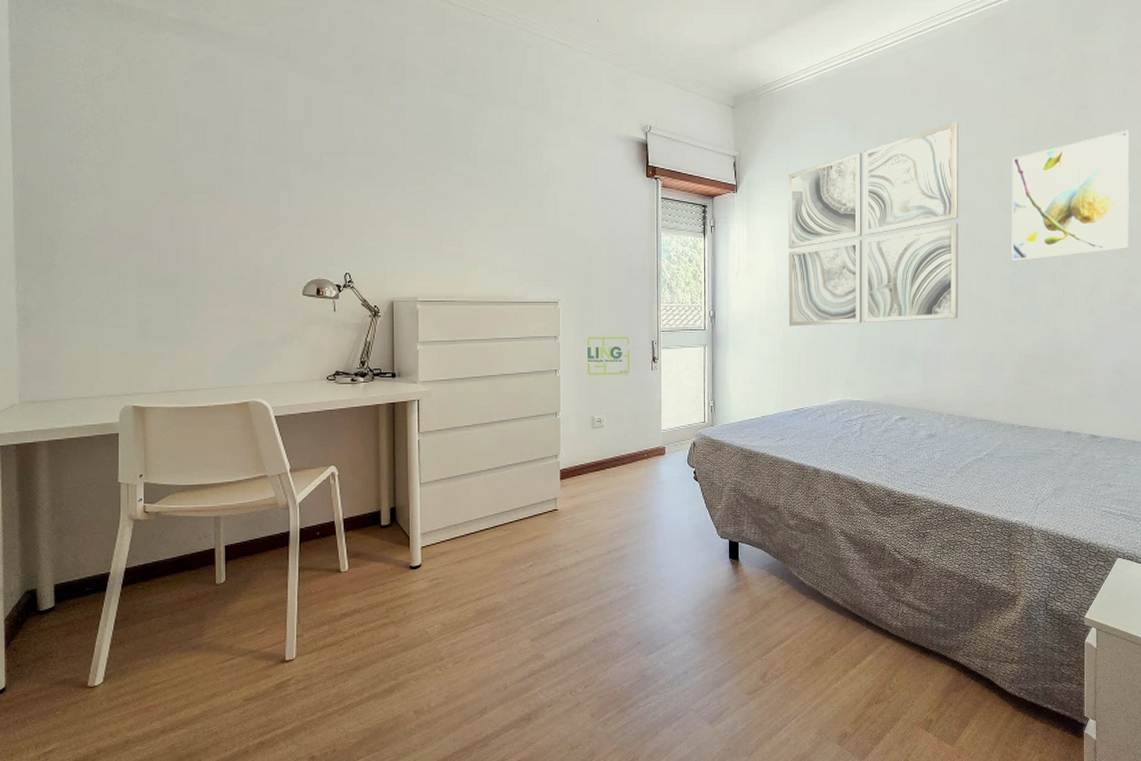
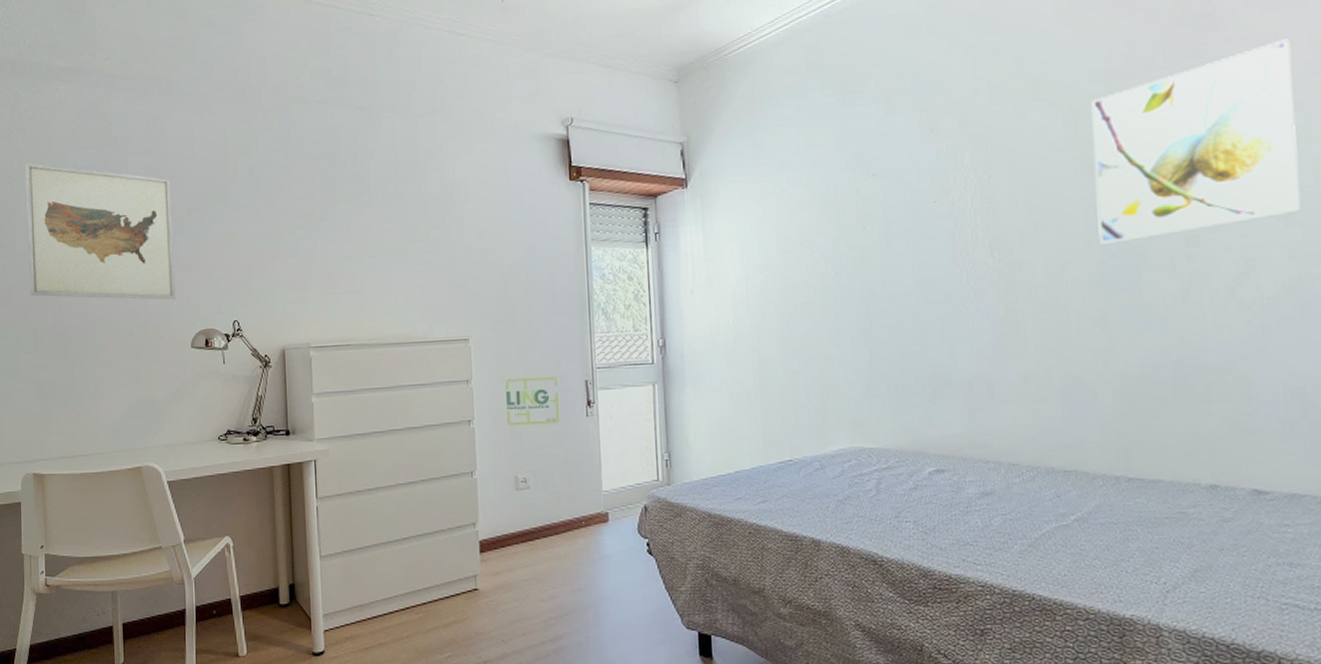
wall art: none [130,107,289,250] -> present [24,162,176,300]
wall art: present [788,122,959,326] -> none [755,61,1019,354]

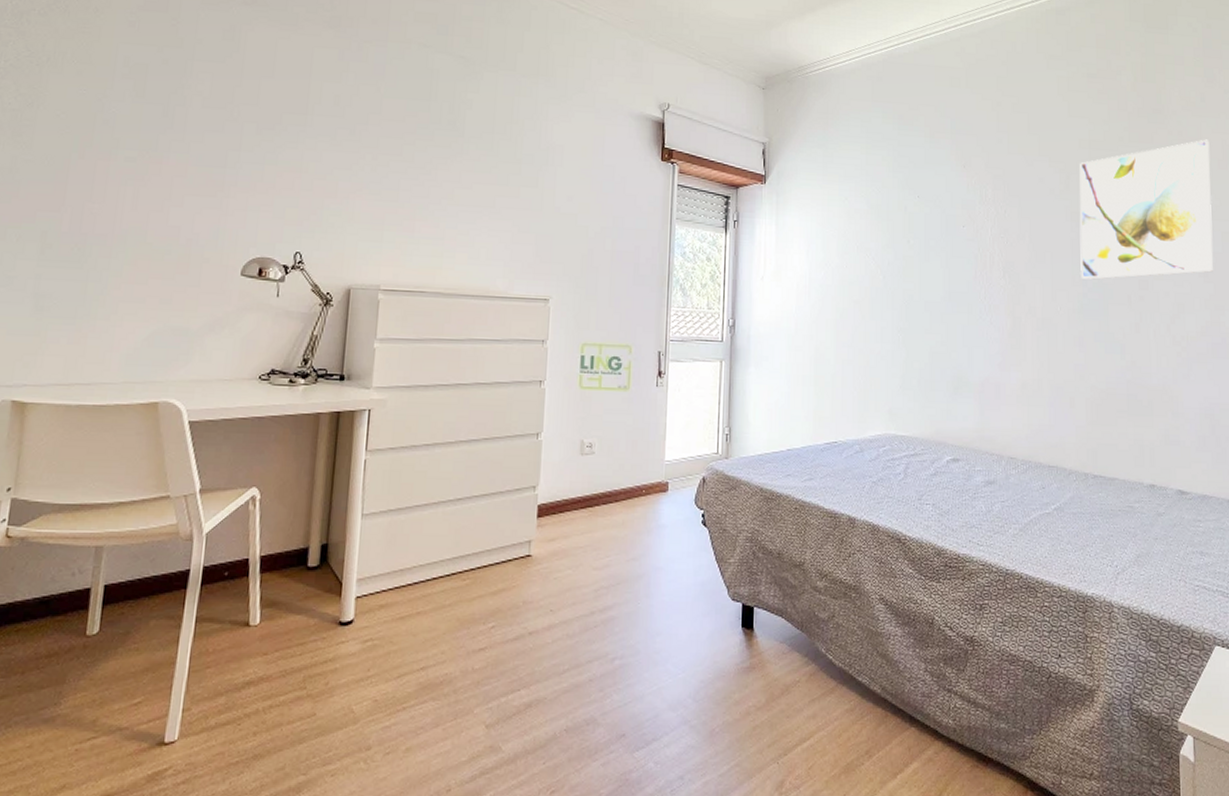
wall art: present [24,162,176,300] -> none [44,47,243,221]

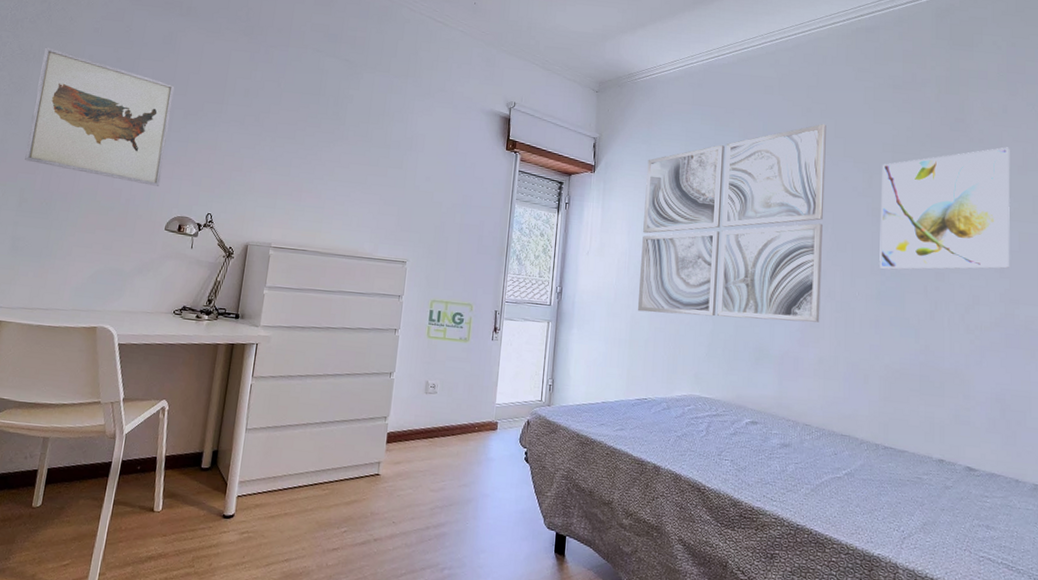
wall art: none [44,47,243,221] -> present [24,47,175,186]
wall art: none [822,119,1021,344] -> present [638,124,826,323]

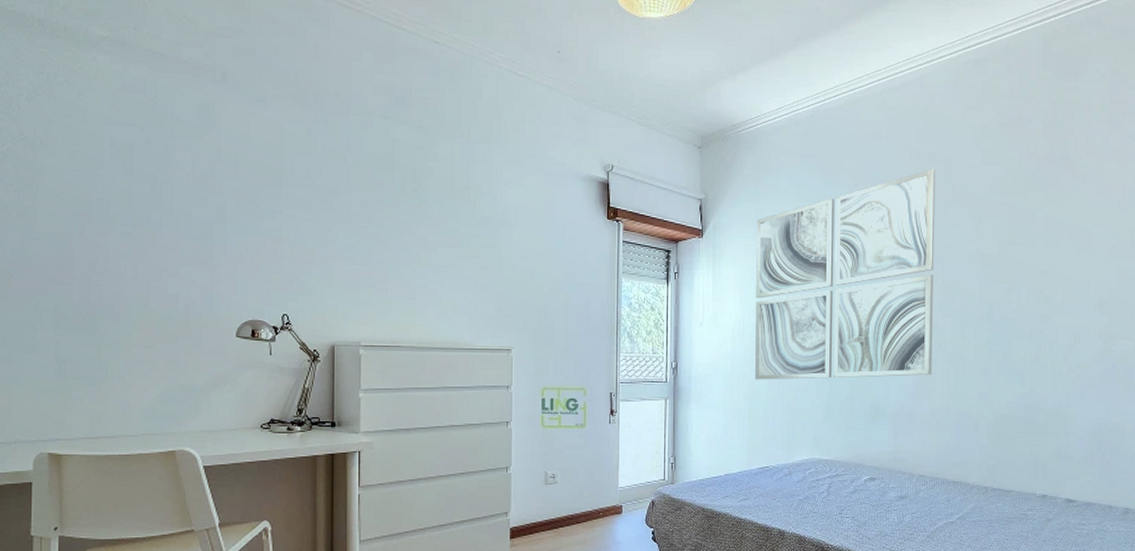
wall art: present [24,47,175,186] -> none [52,130,222,288]
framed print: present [879,147,1010,270] -> none [988,182,1111,317]

